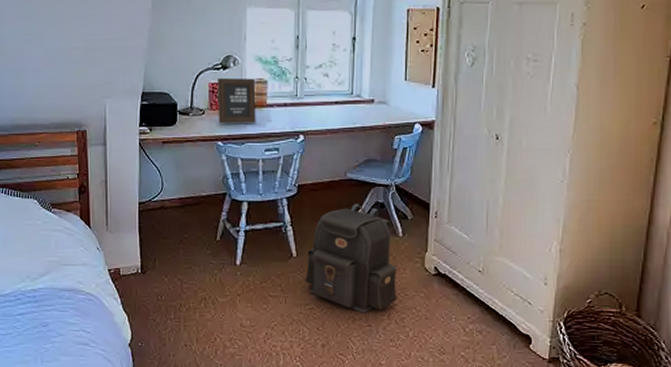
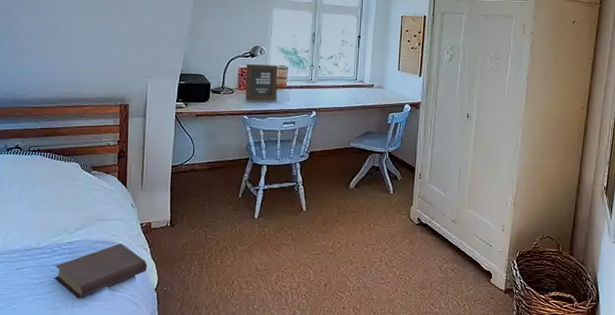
book: none [20,292,119,353] -> present [54,244,147,299]
backpack: present [305,204,398,313] -> none [312,167,388,257]

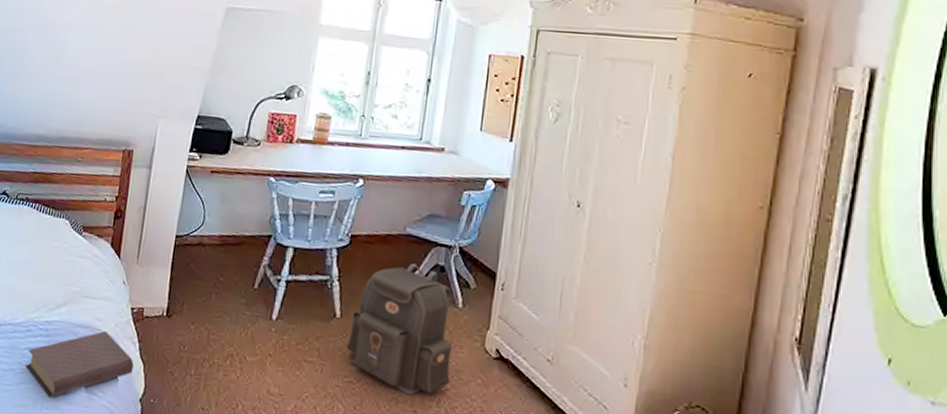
picture frame: present [245,64,278,102] -> none [273,109,318,161]
backpack: none [312,167,388,257] -> present [346,263,453,396]

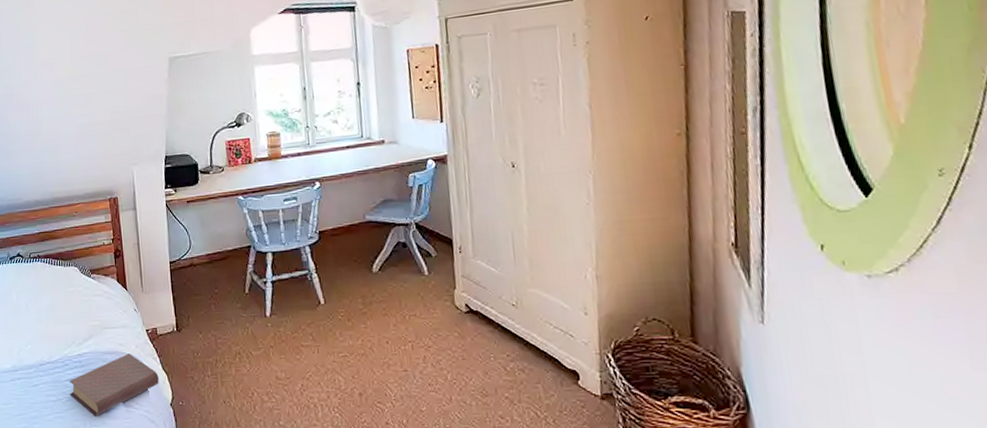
backpack: present [346,263,453,396] -> none [334,245,431,358]

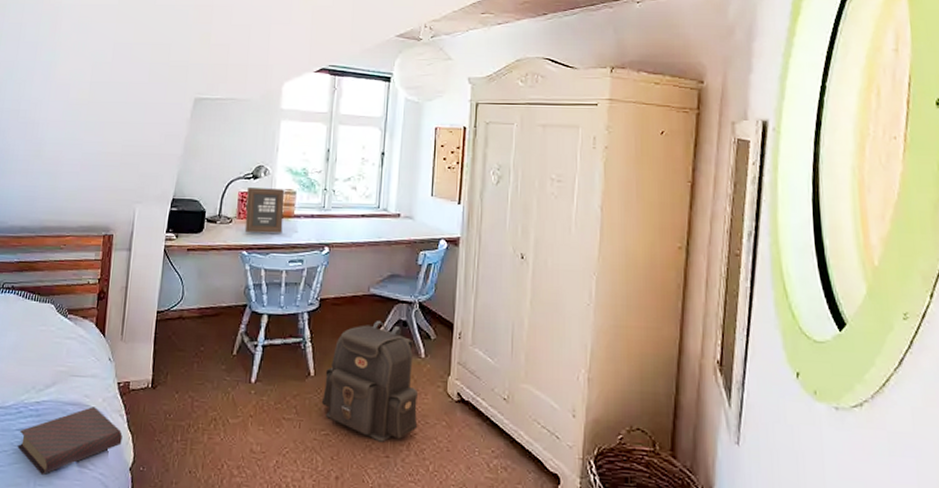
picture frame: none [233,132,273,179] -> present [244,188,284,233]
backpack: none [334,245,431,358] -> present [321,321,419,442]

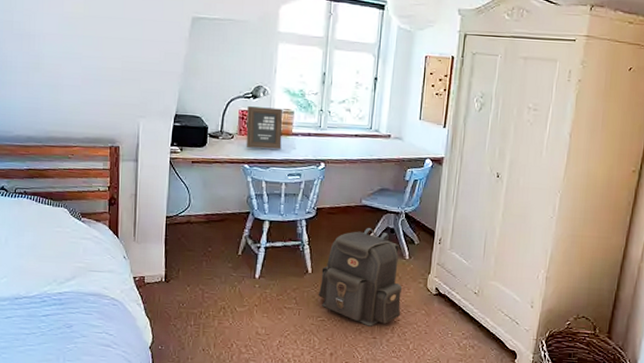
book: present [17,407,123,476] -> none [45,297,141,353]

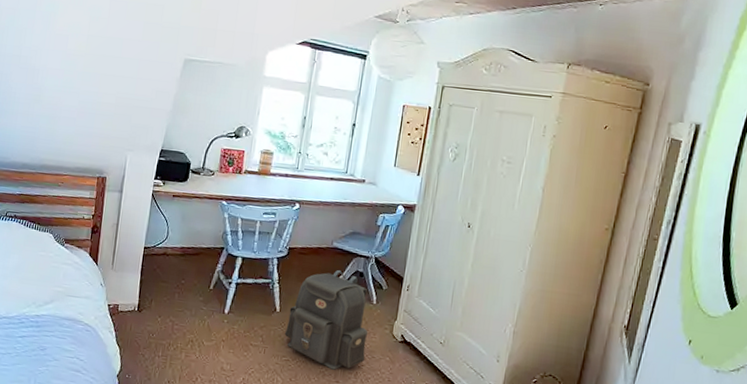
picture frame: present [246,106,283,150] -> none [225,145,262,188]

